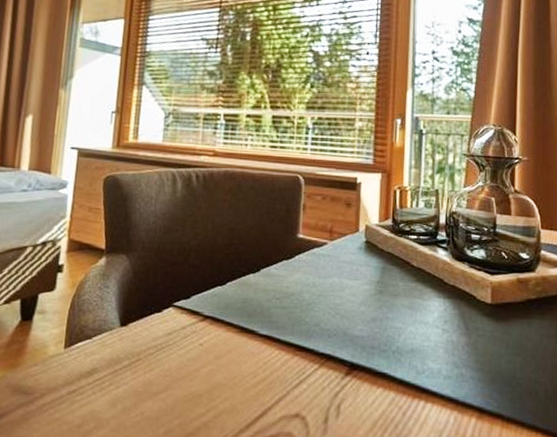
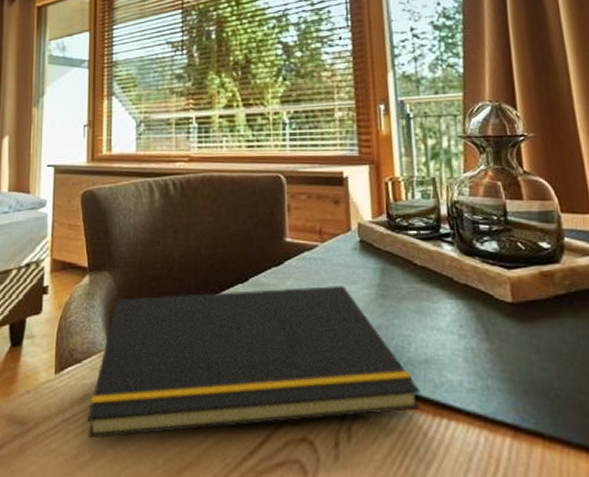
notepad: none [93,279,404,410] -> present [87,286,421,439]

